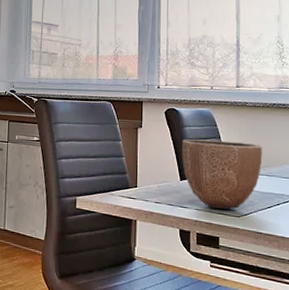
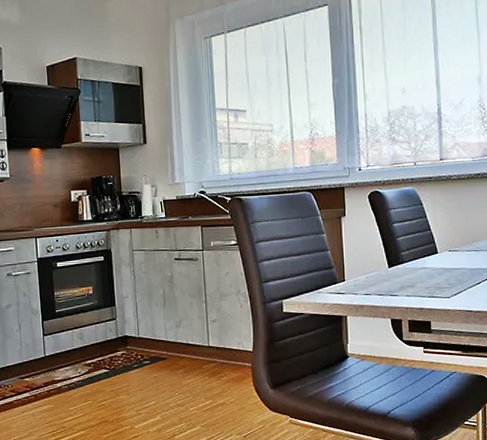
decorative bowl: present [182,139,263,210] -> none [388,218,470,292]

